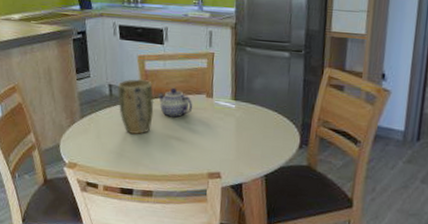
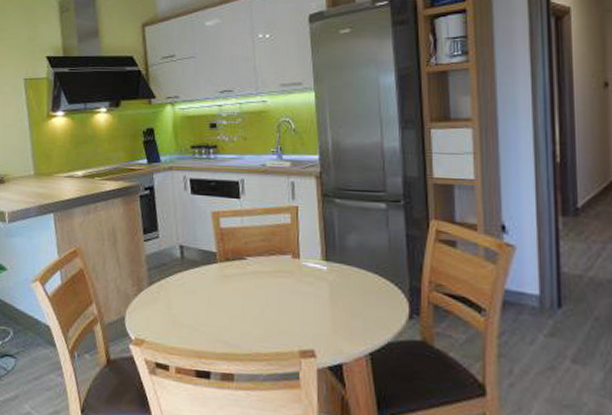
plant pot: present [117,79,154,134] -> none [190,238,232,304]
teapot: present [158,87,193,118] -> none [235,247,277,283]

